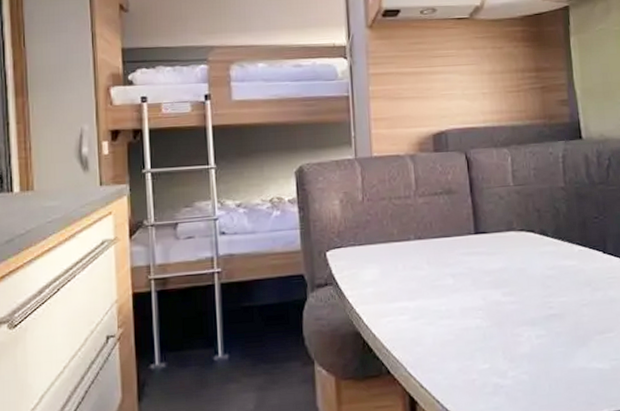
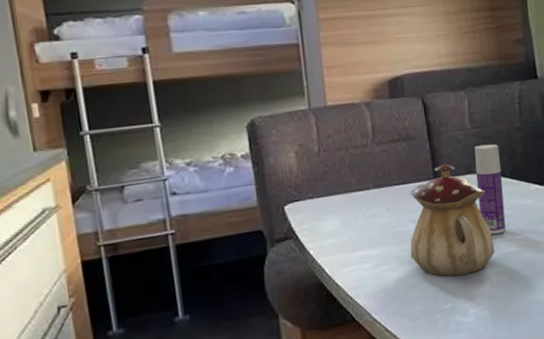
teapot: none [448,219,536,335] -> present [409,163,495,277]
bottle: none [516,202,548,295] -> present [474,144,506,235]

